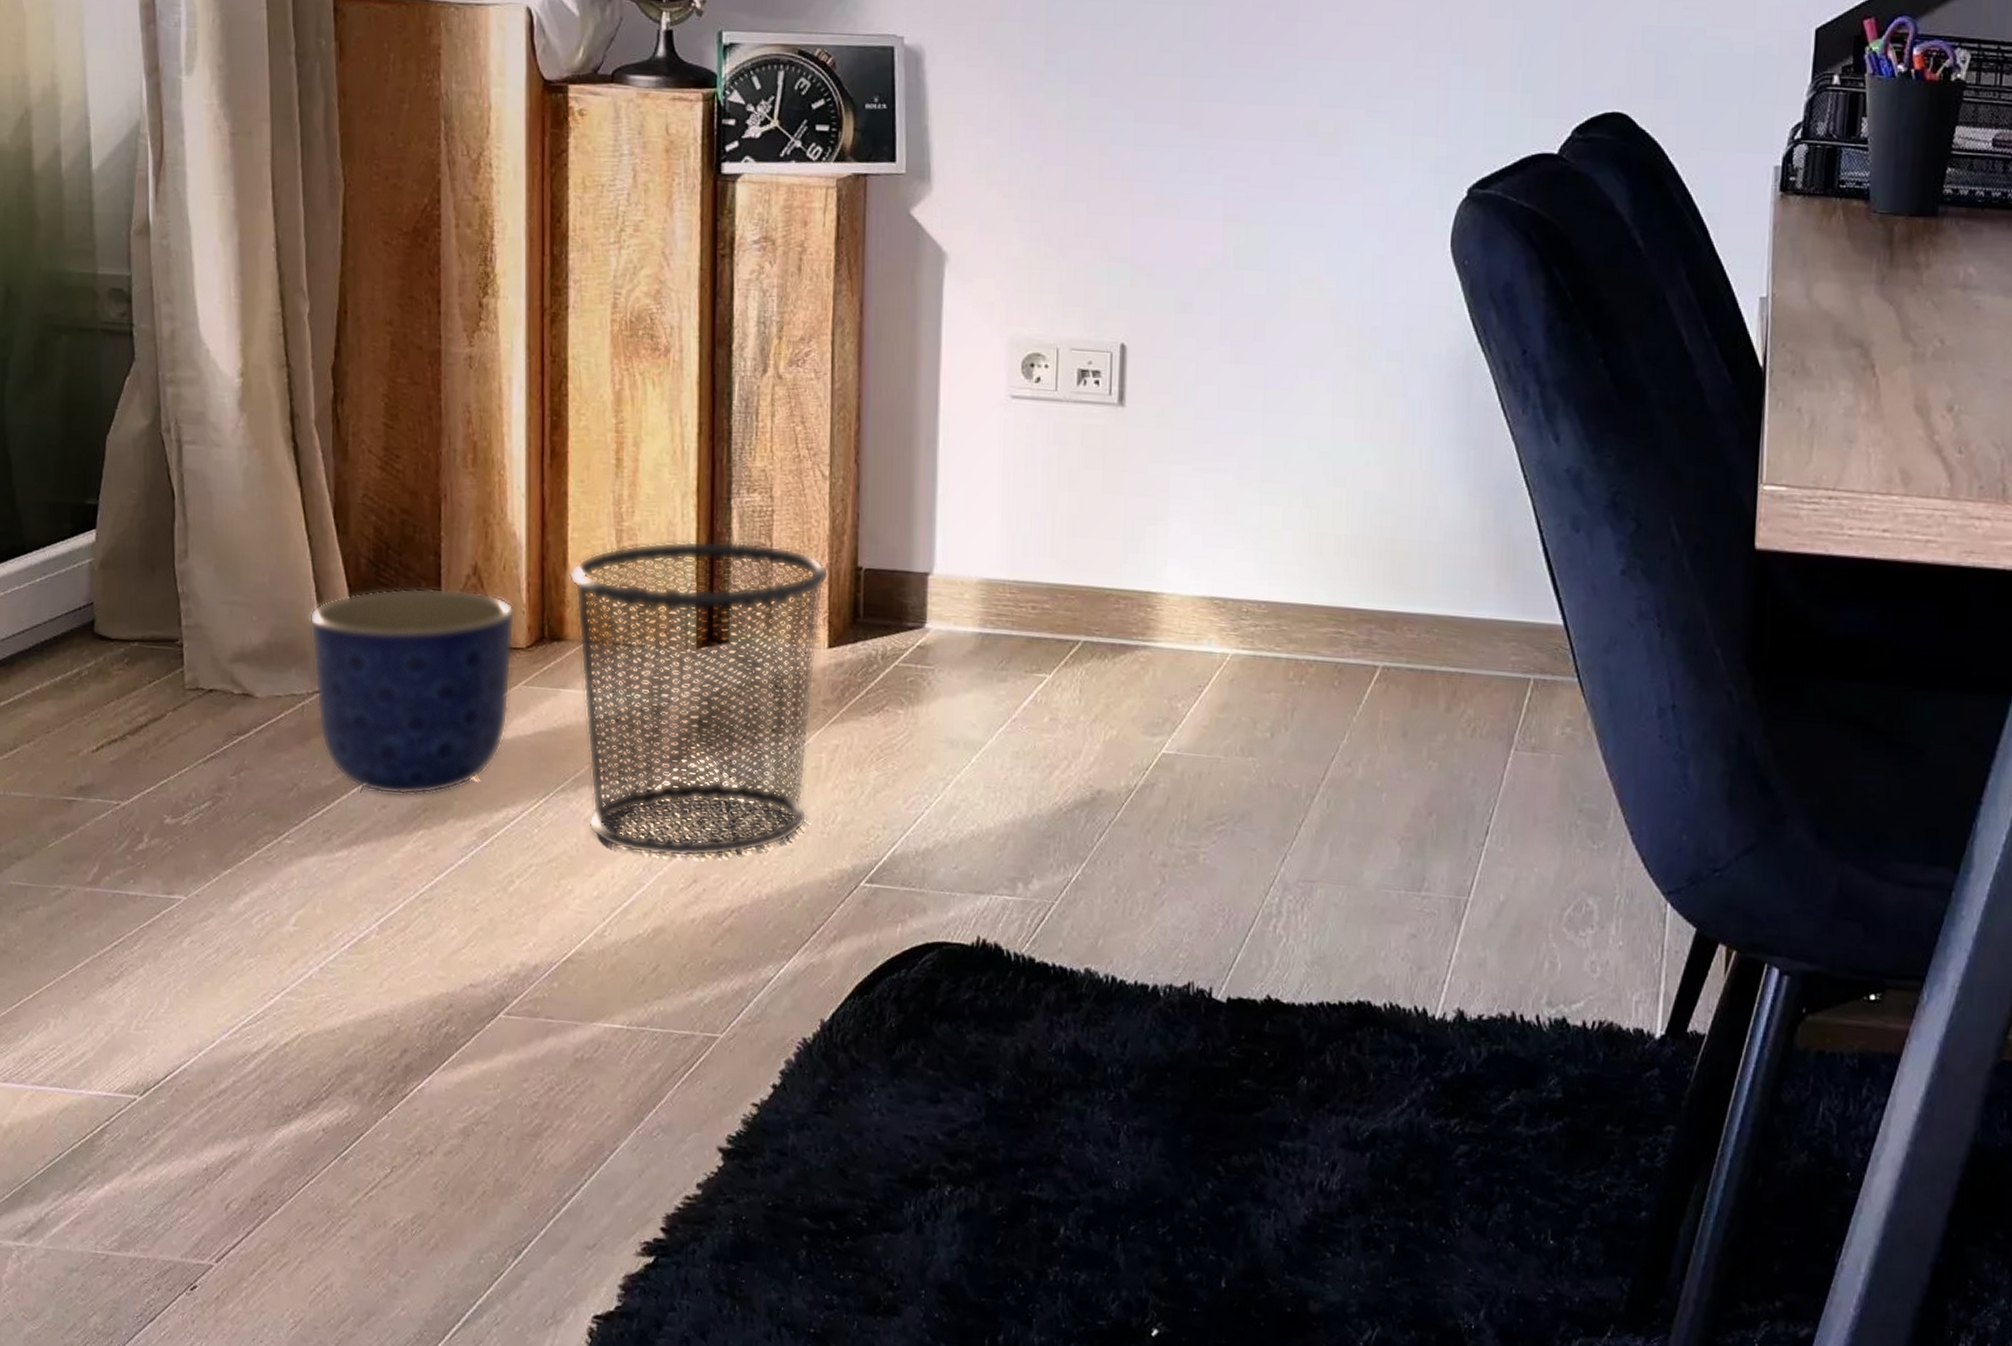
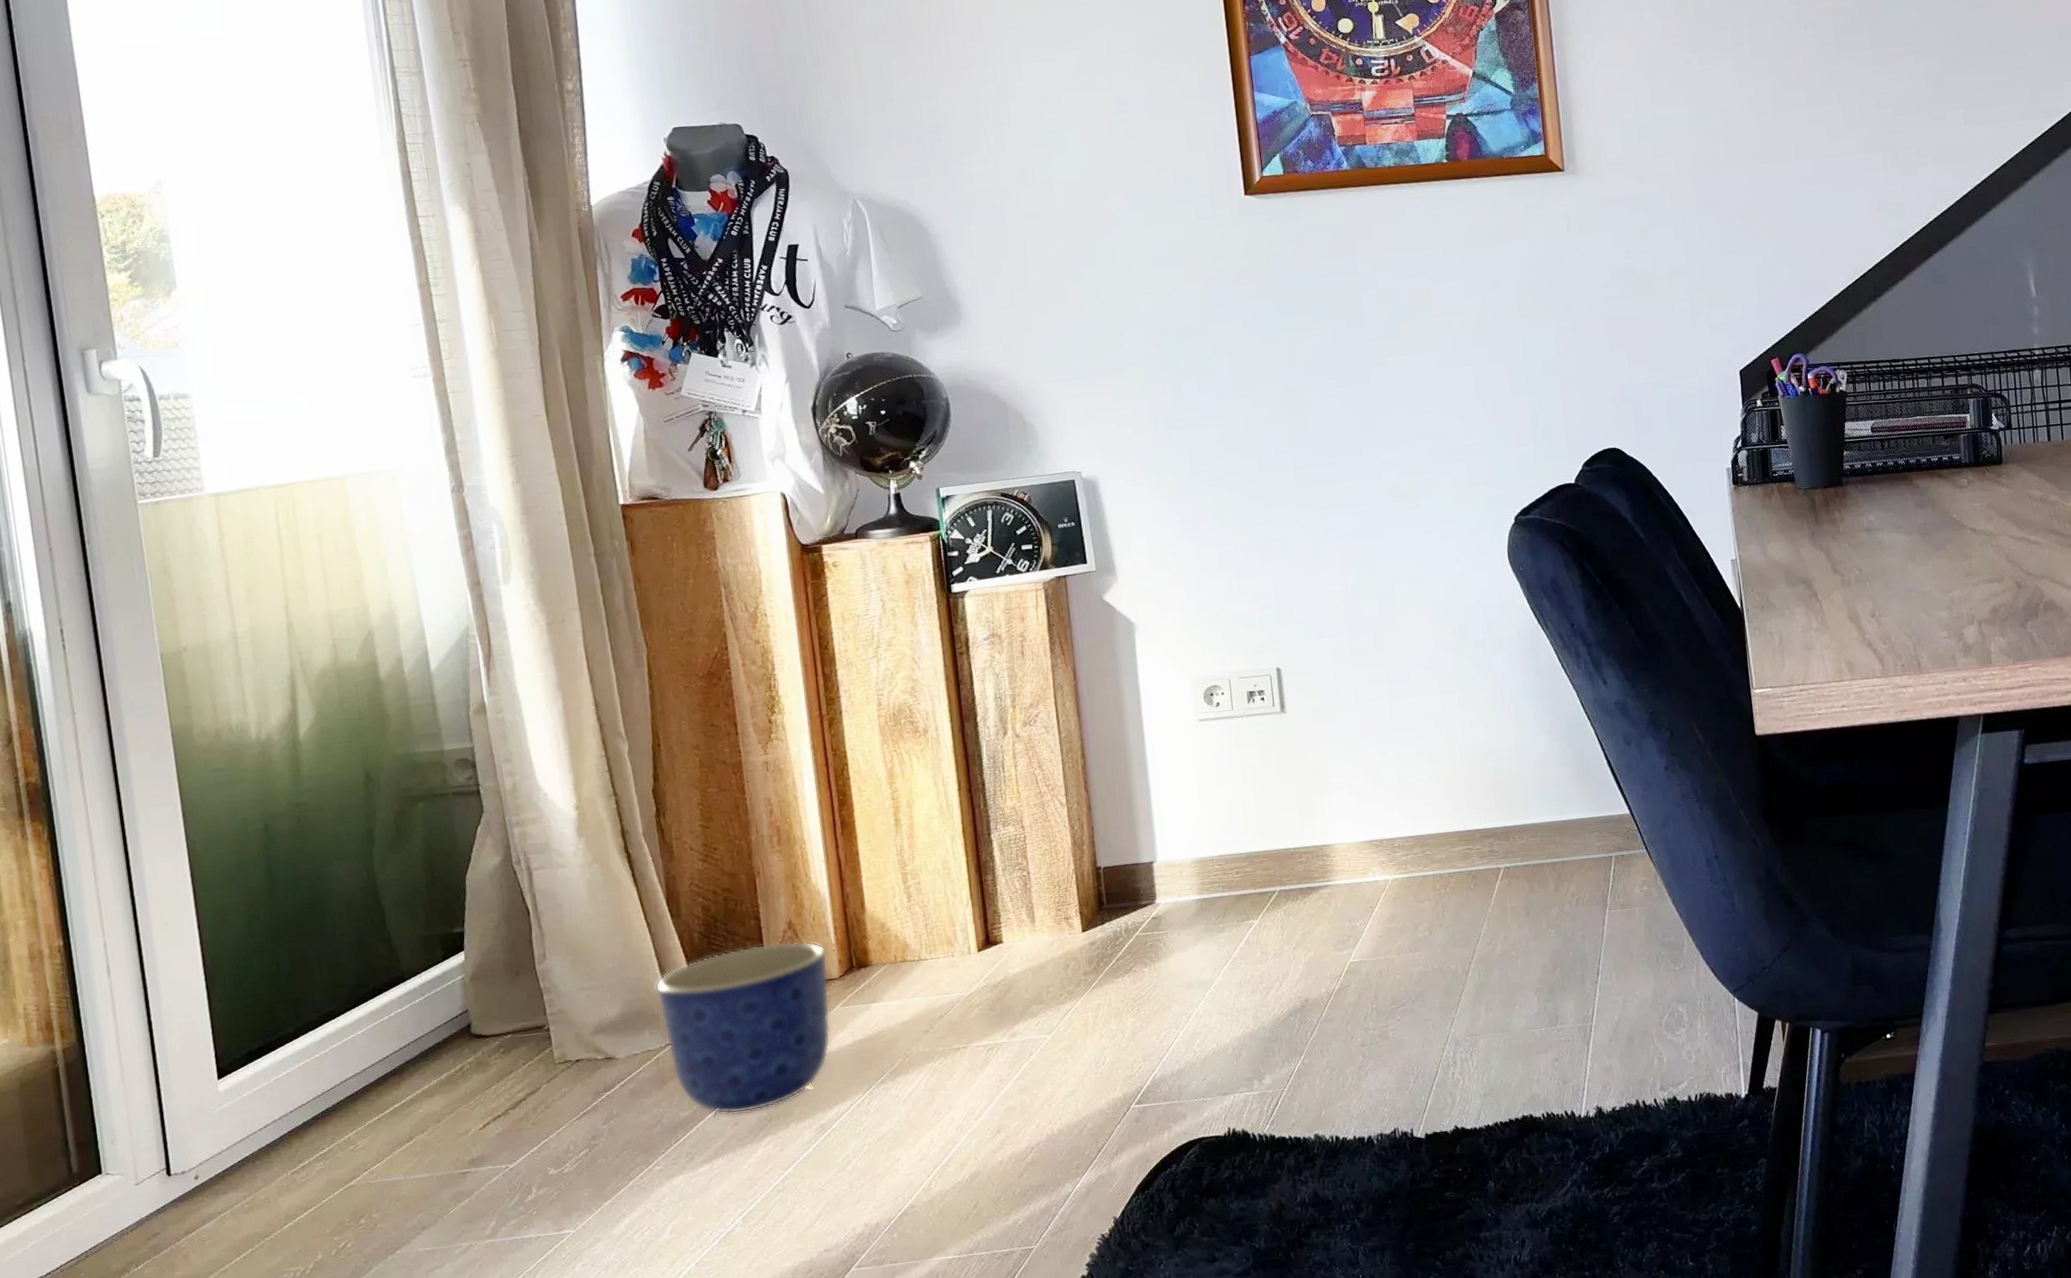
waste bin: present [568,540,829,858] -> none [867,862,1083,1119]

